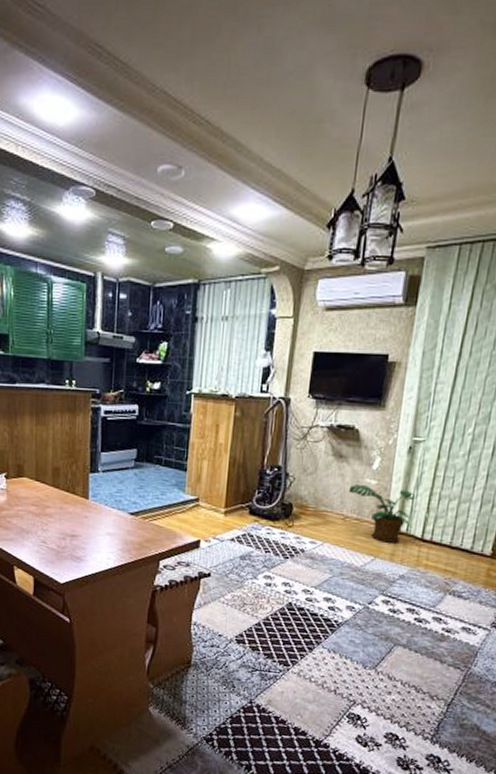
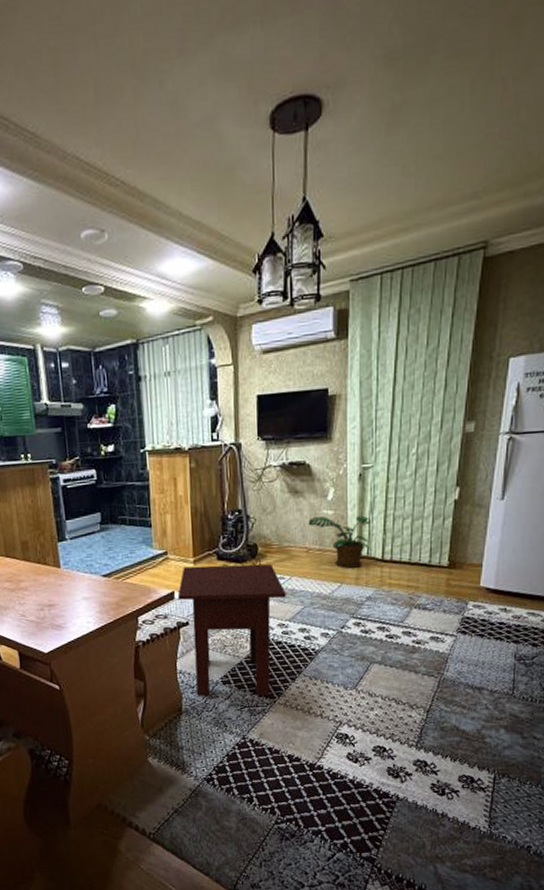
side table: none [203,516,316,662] -> present [177,564,286,696]

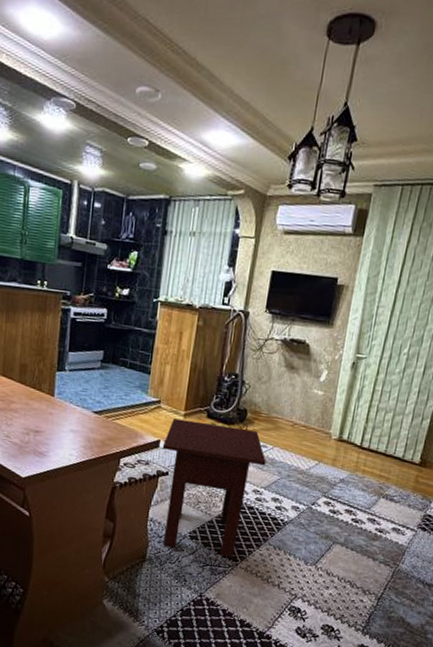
potted plant: present [308,515,372,568] -> none [297,394,357,450]

